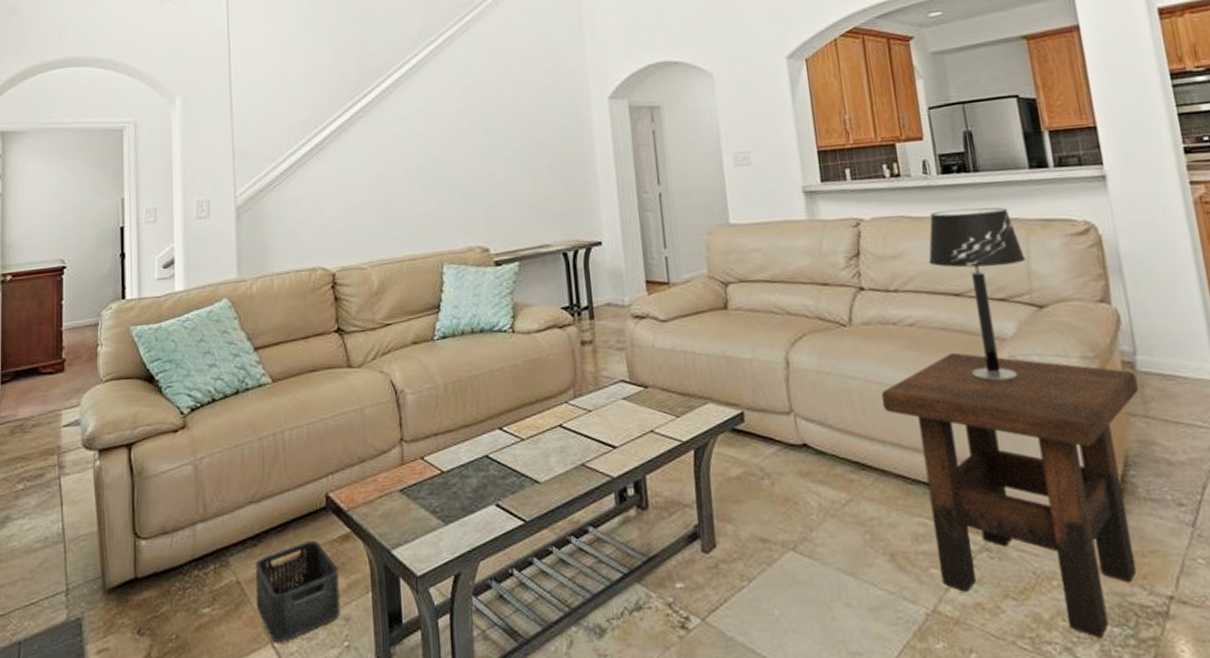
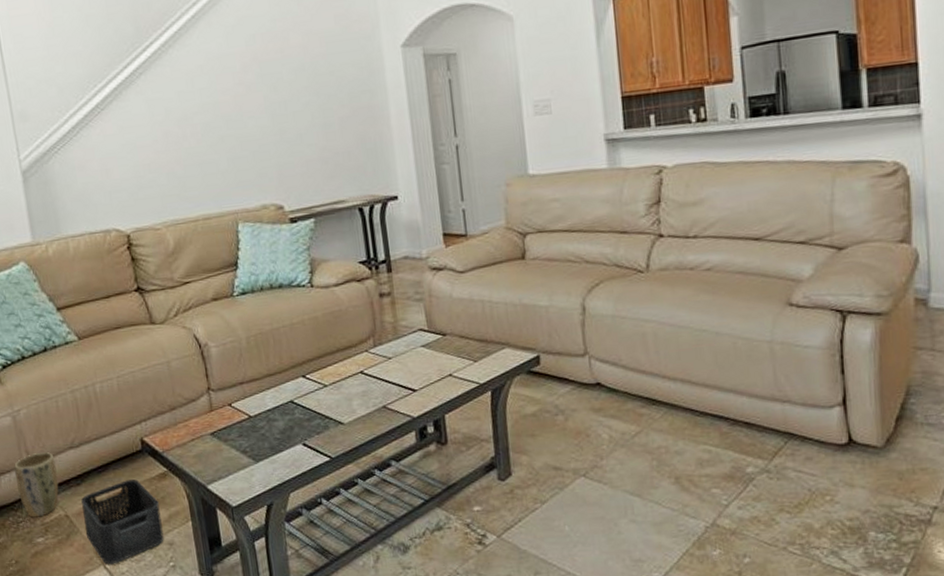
plant pot: none [189,507,234,583] -> present [14,452,59,518]
side table: present [882,352,1139,638] -> none [675,294,928,543]
table lamp: present [928,207,1026,381] -> none [730,150,829,321]

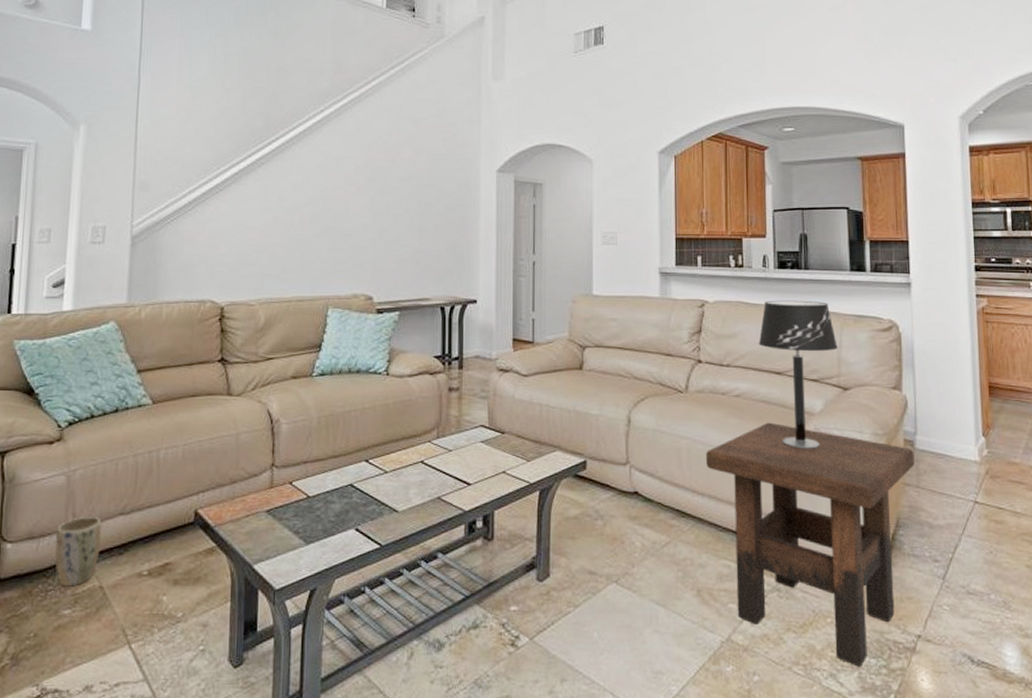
storage bin: present [81,478,164,565] -> none [117,552,201,645]
side table: none [675,294,928,543] -> present [706,422,915,667]
table lamp: none [730,150,829,321] -> present [758,300,838,449]

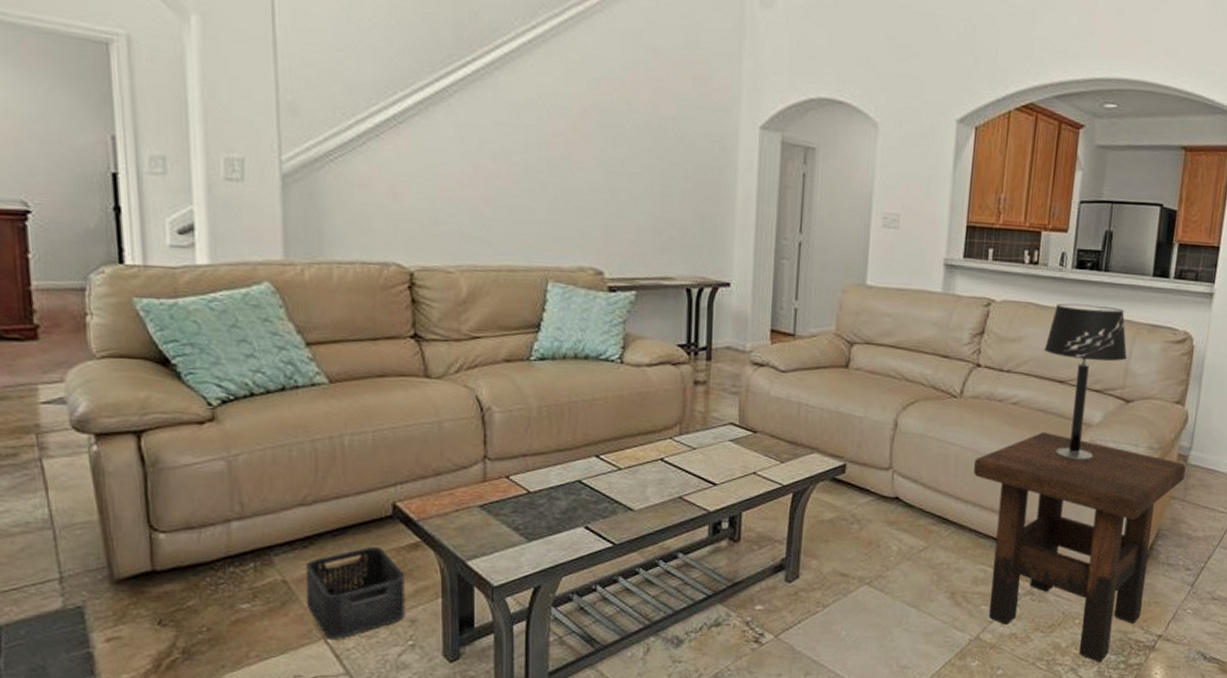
plant pot: present [55,517,102,587] -> none [221,507,279,580]
storage bin: none [117,552,201,645] -> present [306,546,405,639]

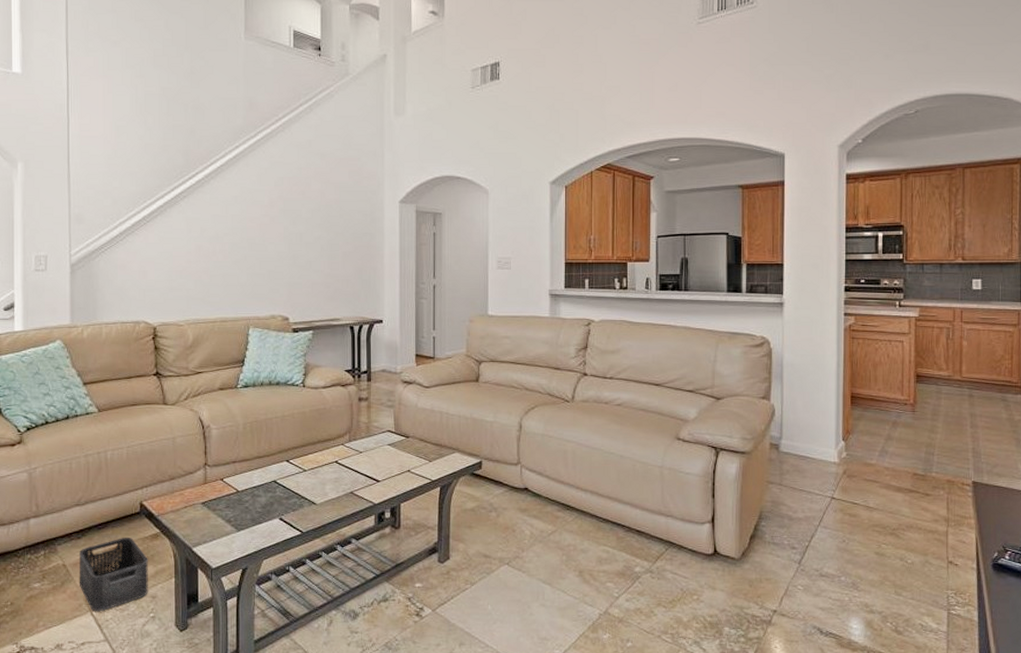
side table: present [974,431,1186,662] -> none [589,428,779,636]
table lamp: present [1044,303,1127,460] -> none [639,319,712,451]

